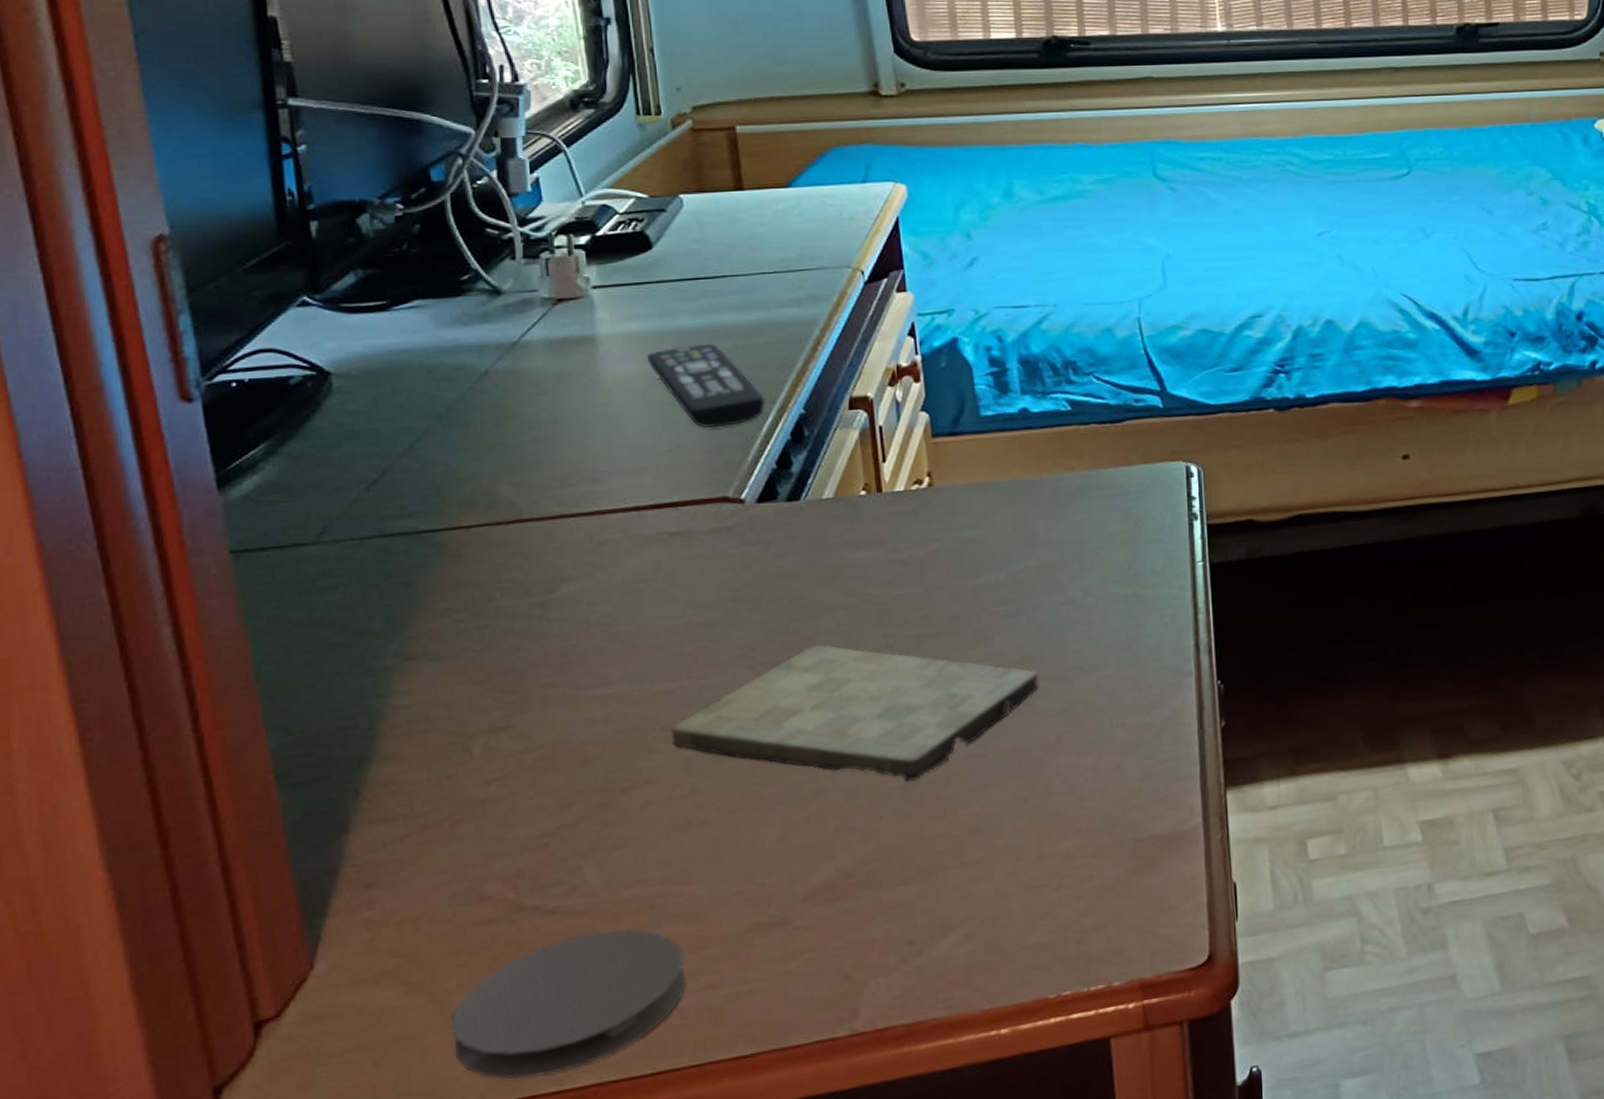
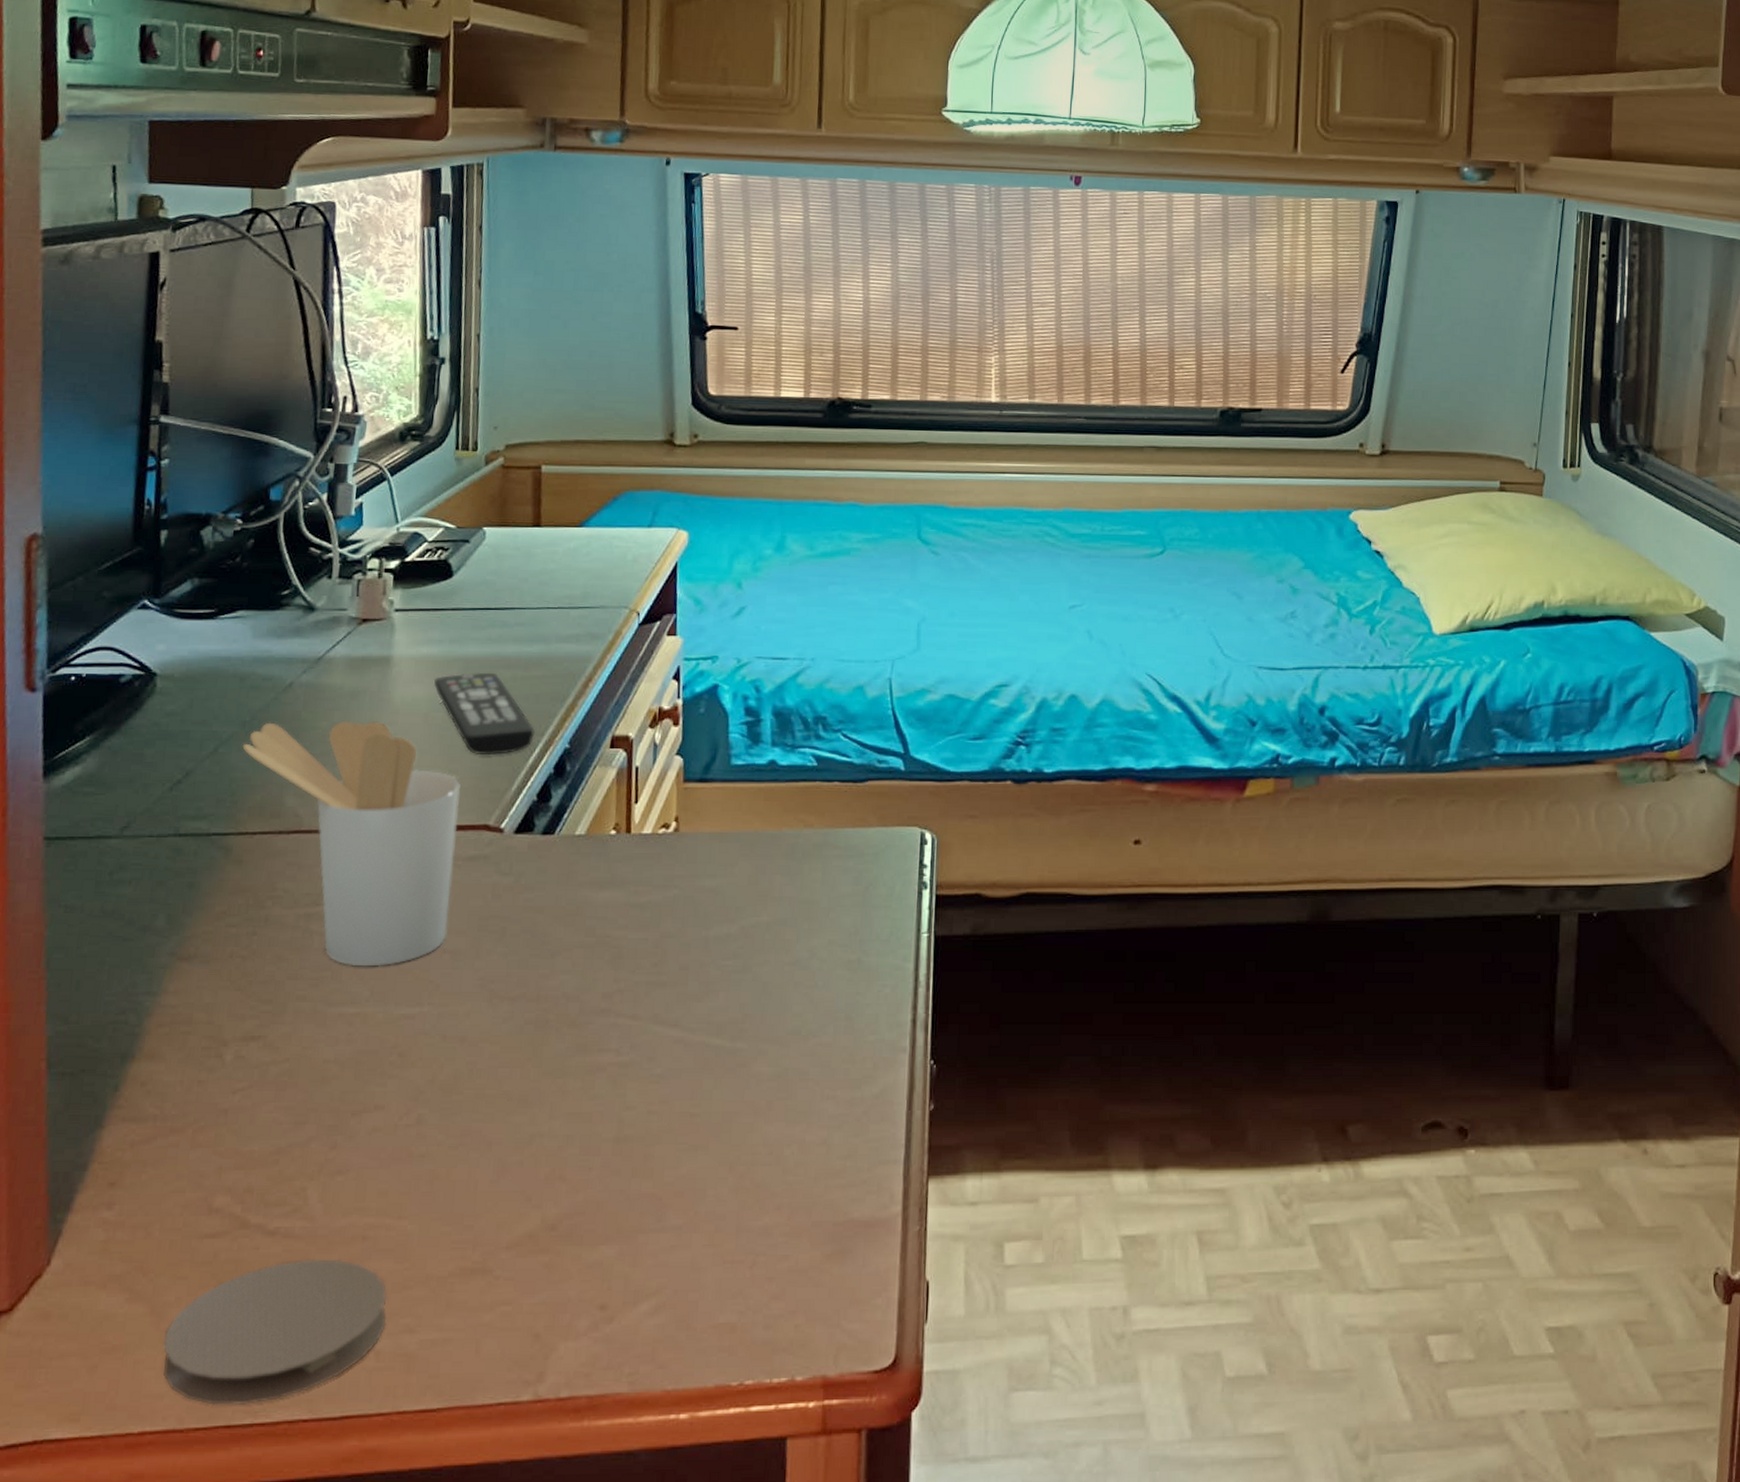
utensil holder: none [441,403,698,648] -> present [242,721,460,967]
cutting board: present [671,645,1039,782] -> none [406,984,757,1135]

